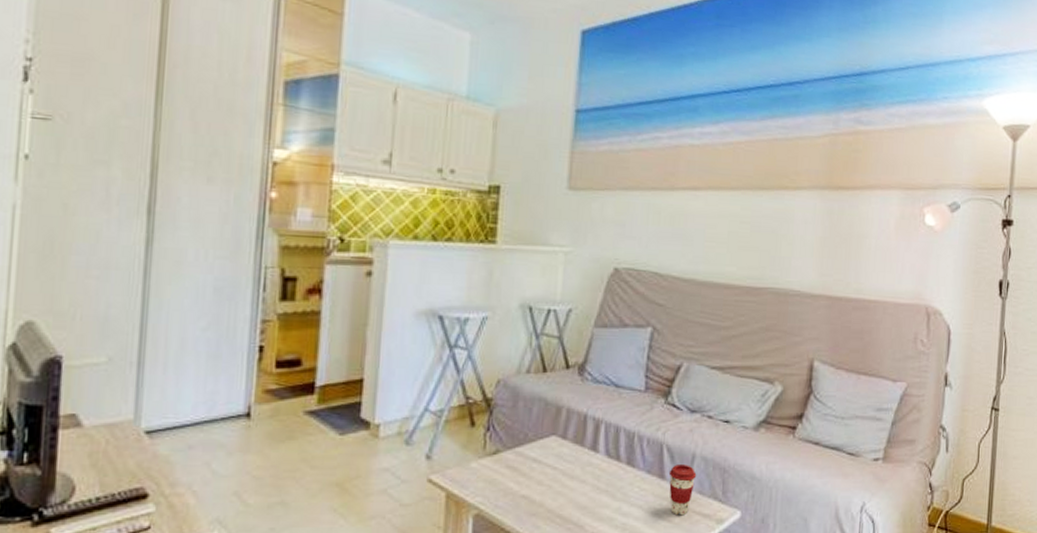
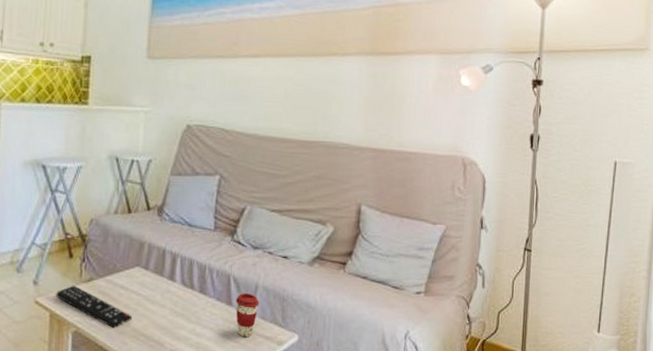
remote control: none [454,459,546,509] -> present [56,285,132,328]

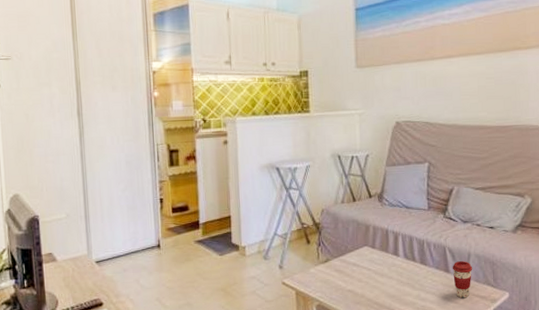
remote control: present [56,285,132,328] -> none [299,266,365,300]

